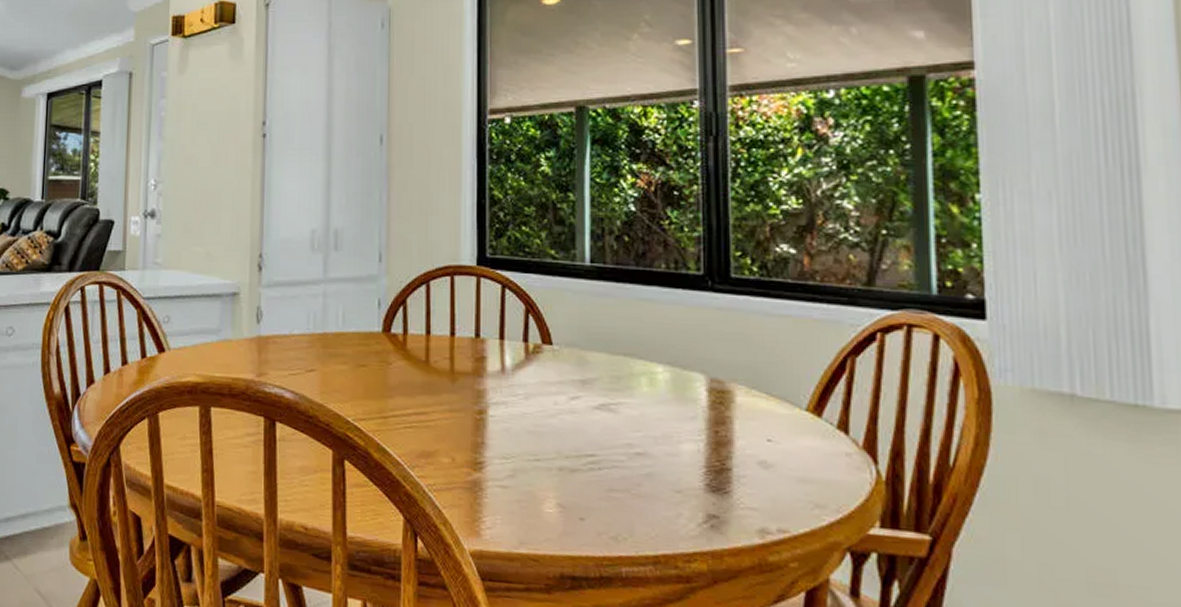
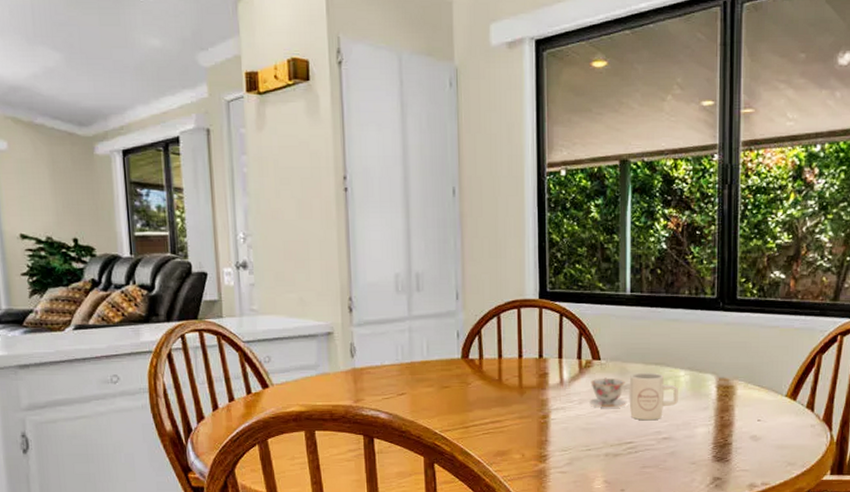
teacup: none [538,368,586,408] -> present [589,378,626,408]
mug: none [589,364,655,429] -> present [629,372,678,421]

